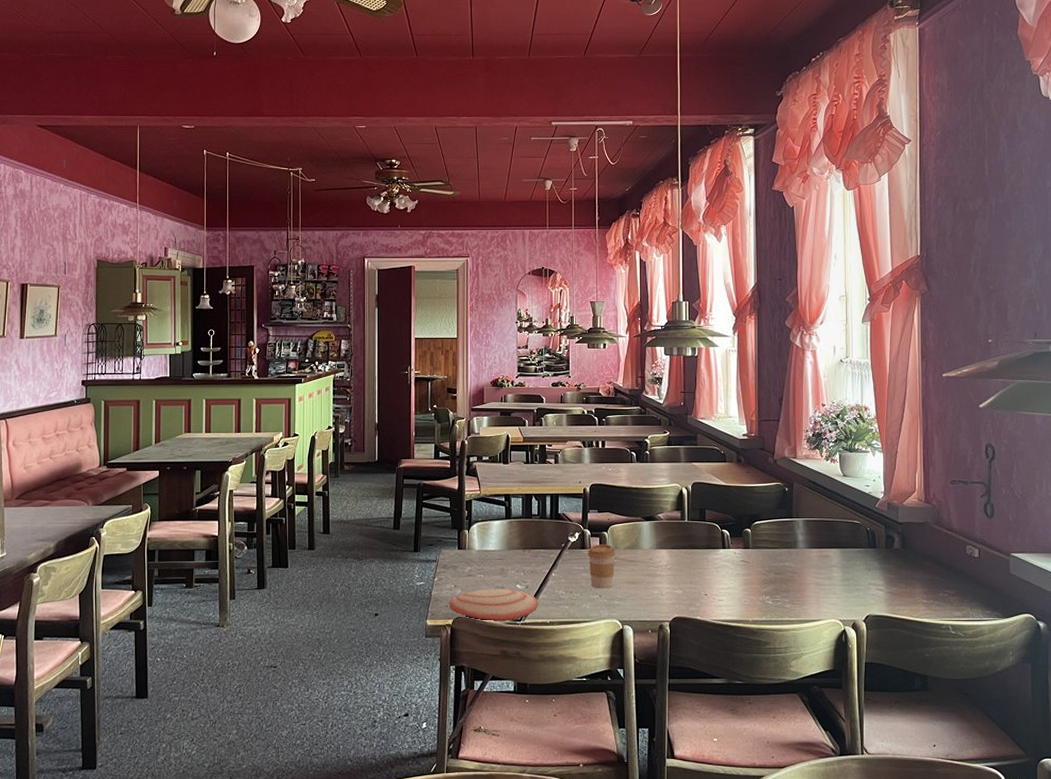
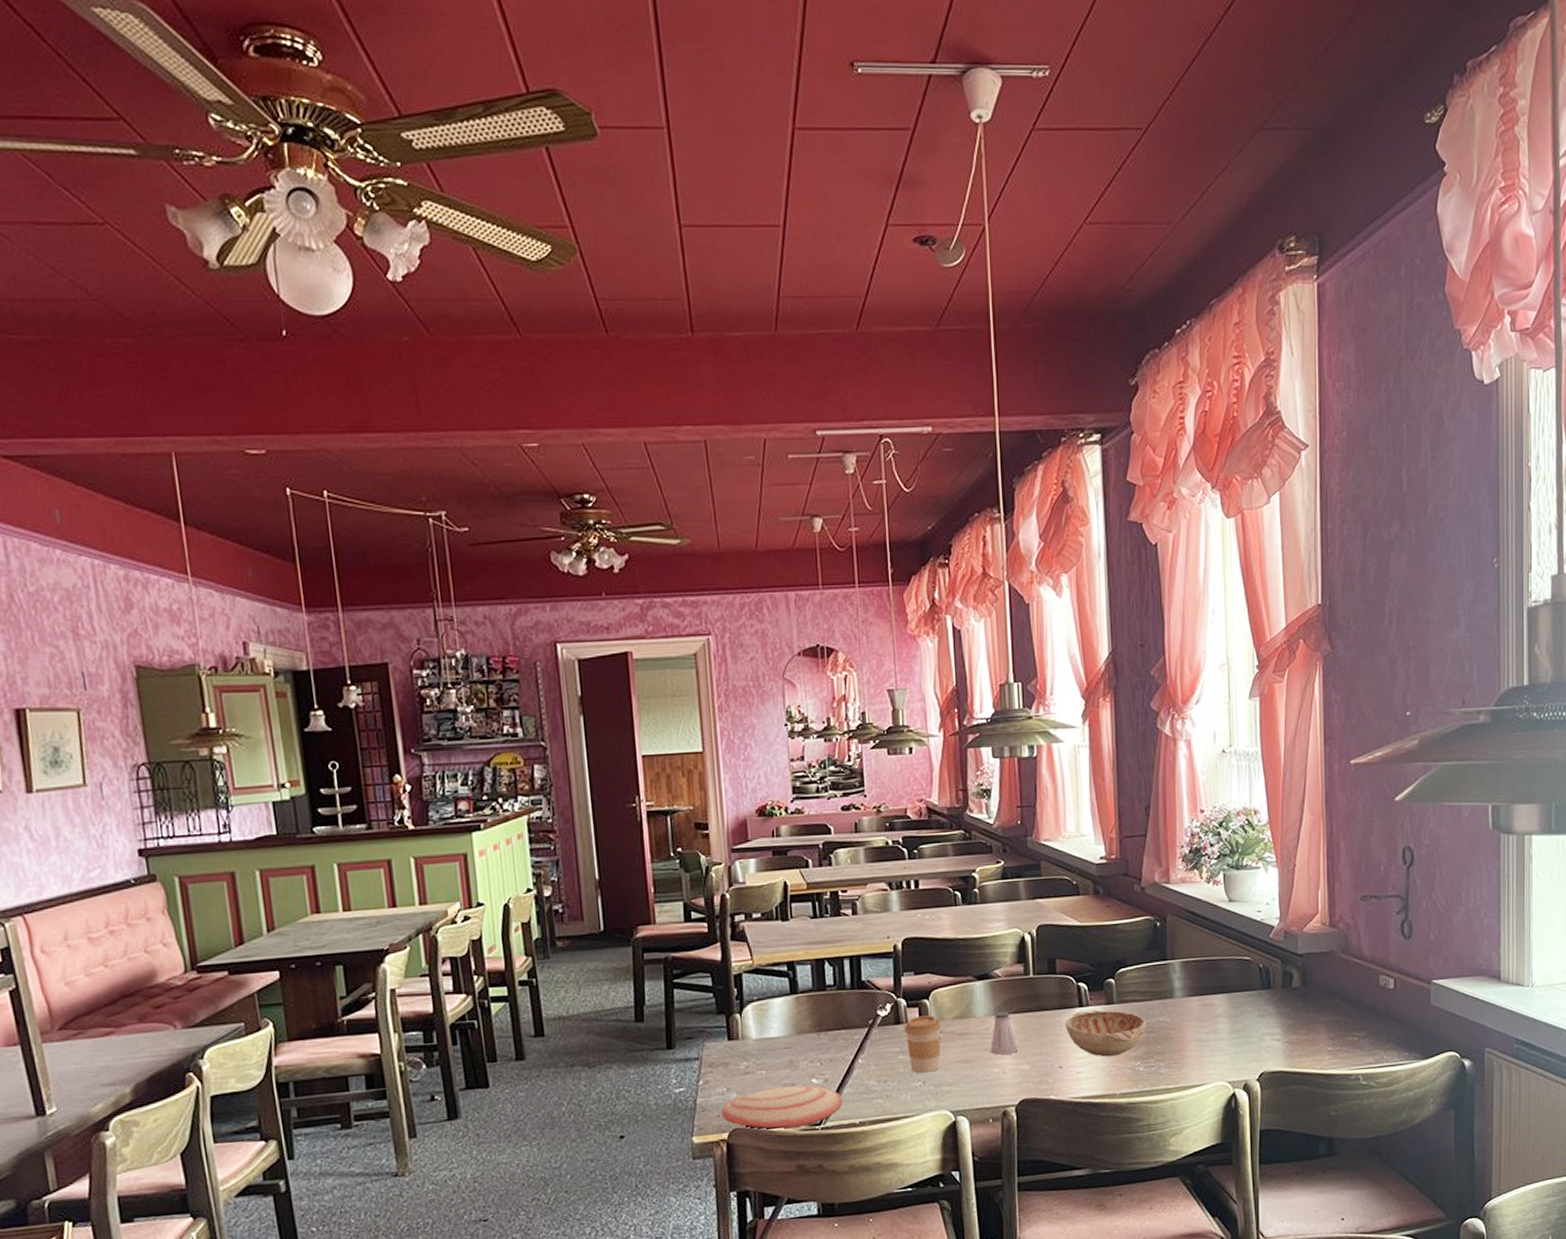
saltshaker: none [652,547,674,580] -> present [990,1011,1019,1055]
decorative bowl: none [710,552,774,590] -> present [1064,1010,1146,1057]

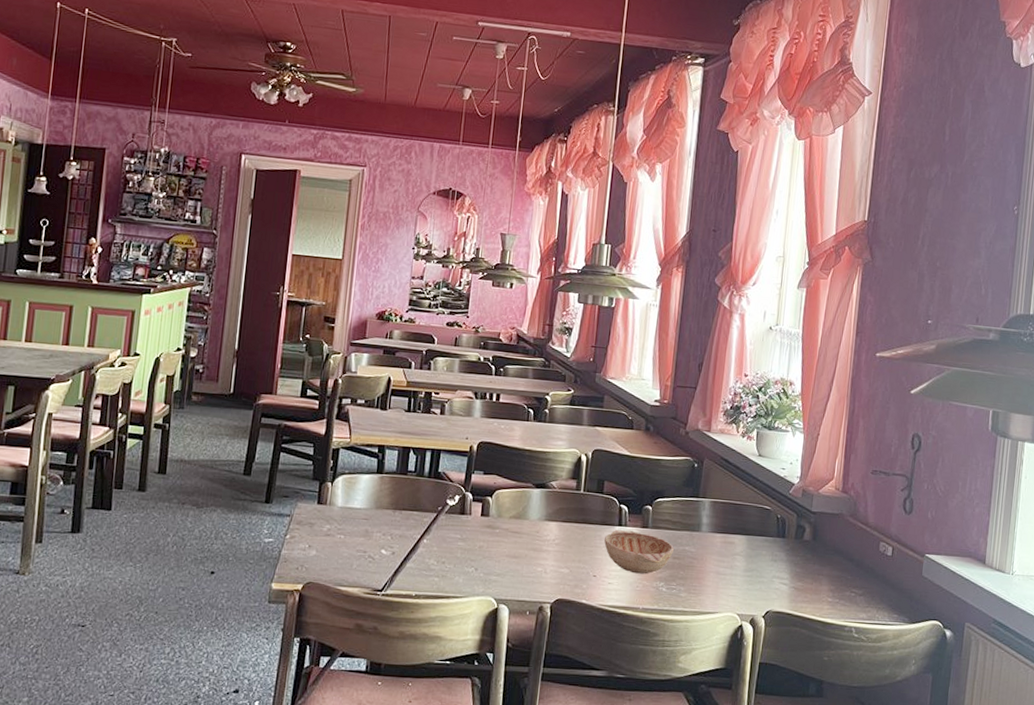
plate: present [721,1085,843,1129] -> none [300,552,405,590]
coffee cup: present [904,1015,942,1073] -> none [466,510,500,561]
saltshaker: present [990,1011,1019,1055] -> none [536,518,562,557]

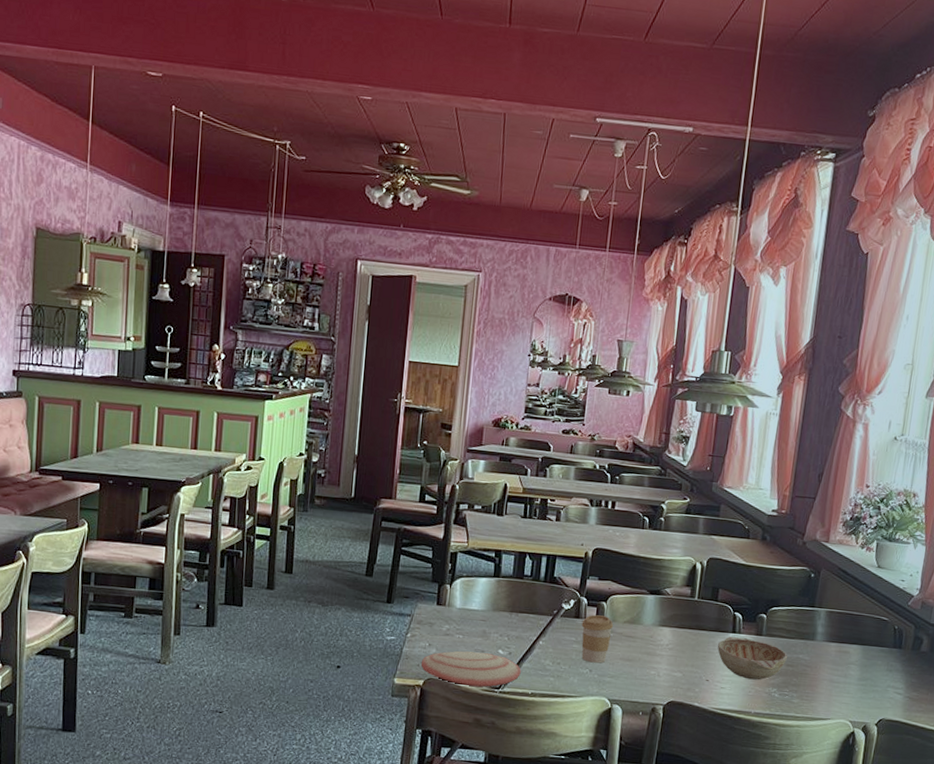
plate: none [300,552,405,590] -> present [421,650,521,687]
coffee cup: none [466,510,500,561] -> present [581,615,614,663]

